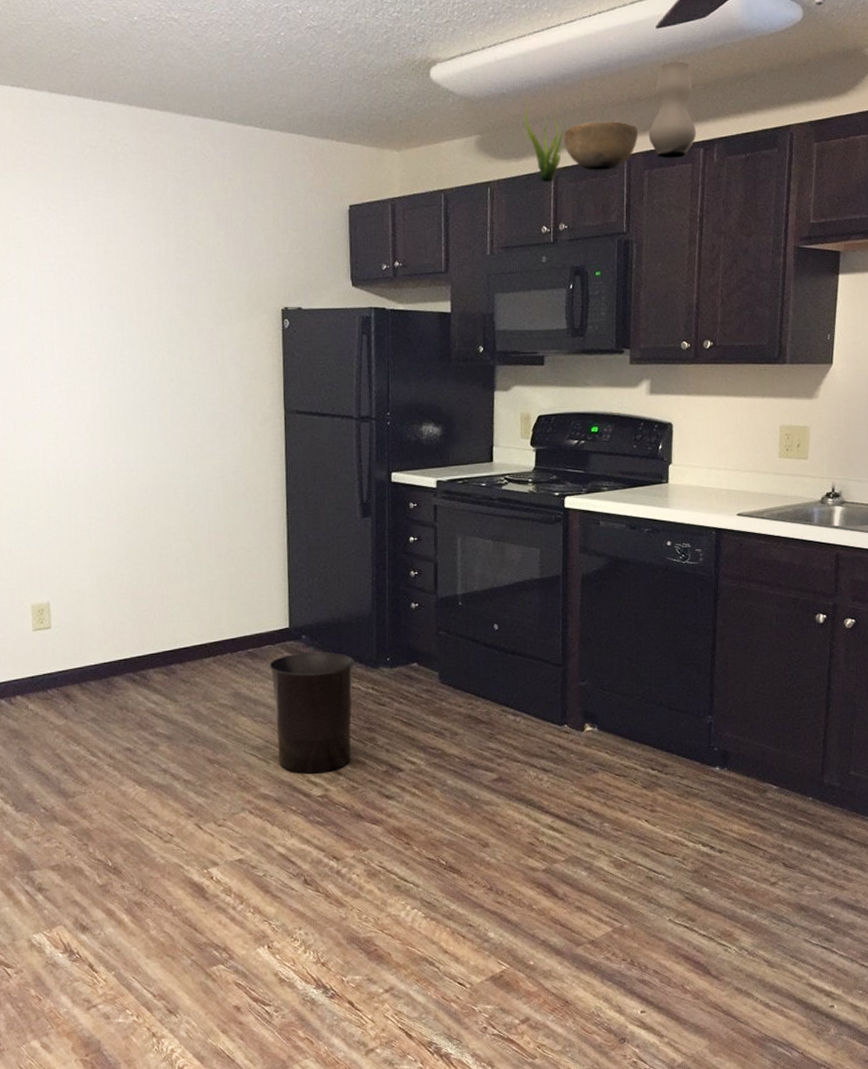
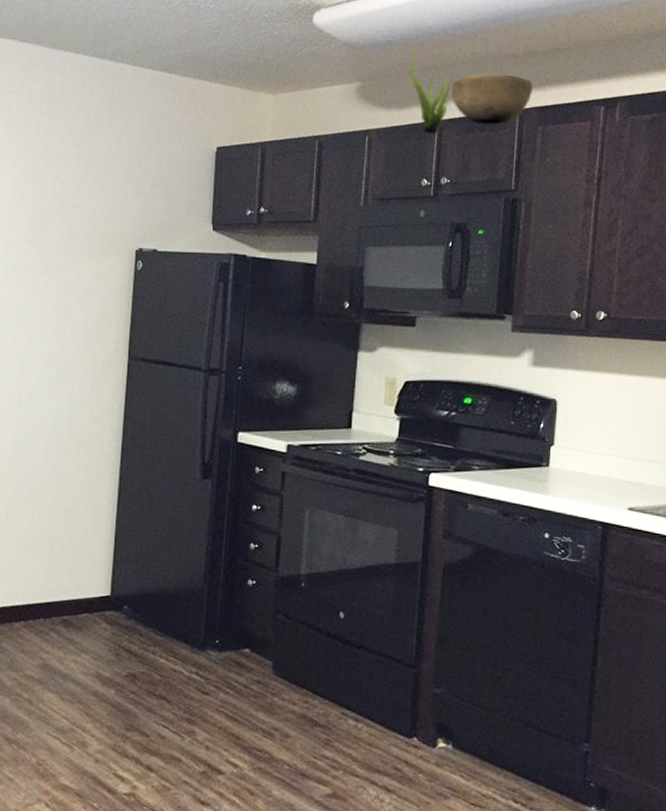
waste bin: present [269,652,355,774] -> none [84,625,179,767]
vase: present [648,61,697,159] -> none [544,16,598,116]

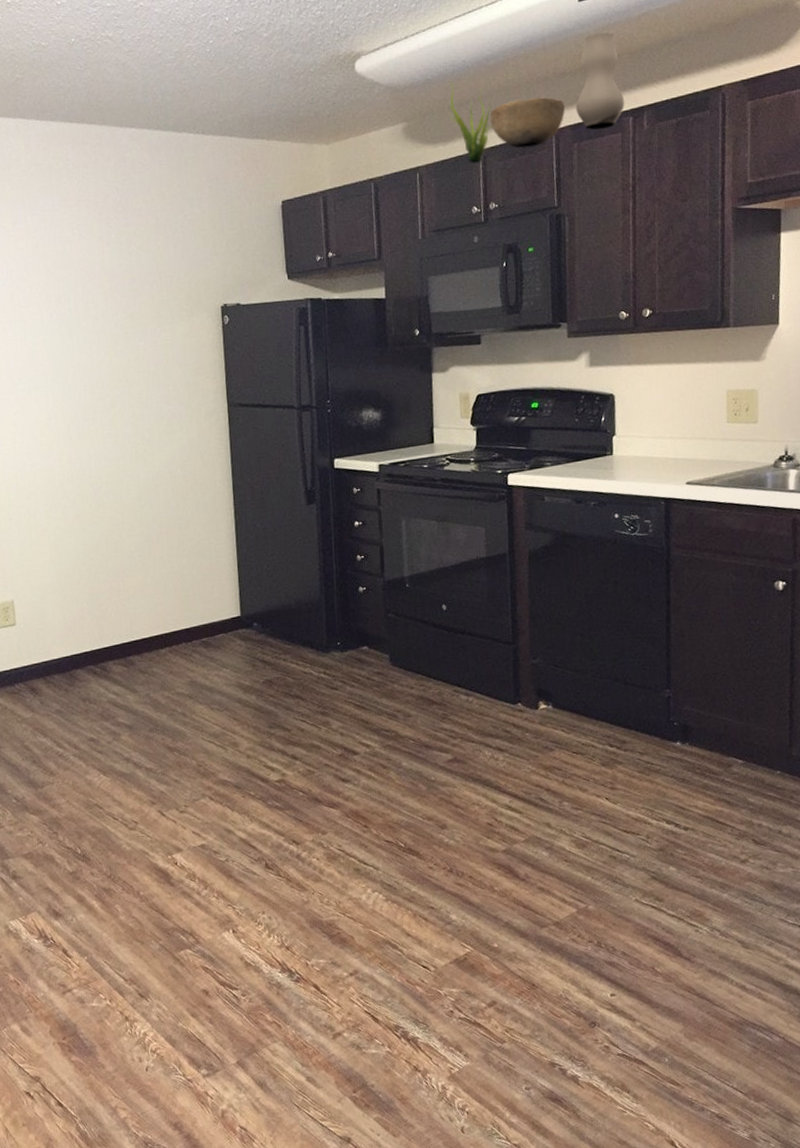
vase: none [544,16,598,116] -> present [575,32,625,130]

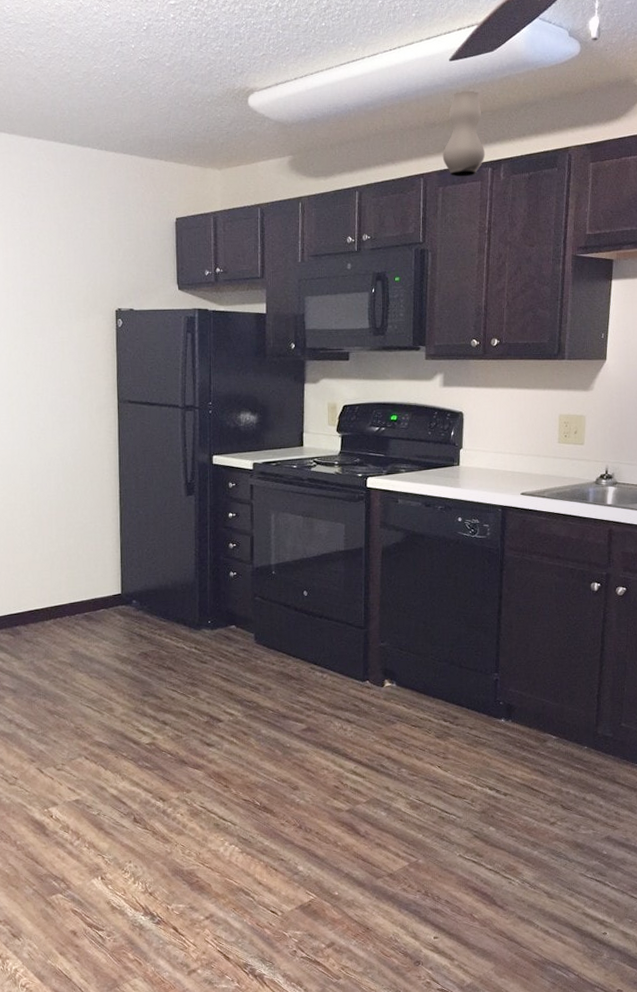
decorative plant: present [449,81,493,164] -> none [331,122,369,198]
decorative bowl: present [489,97,565,149] -> none [367,144,433,188]

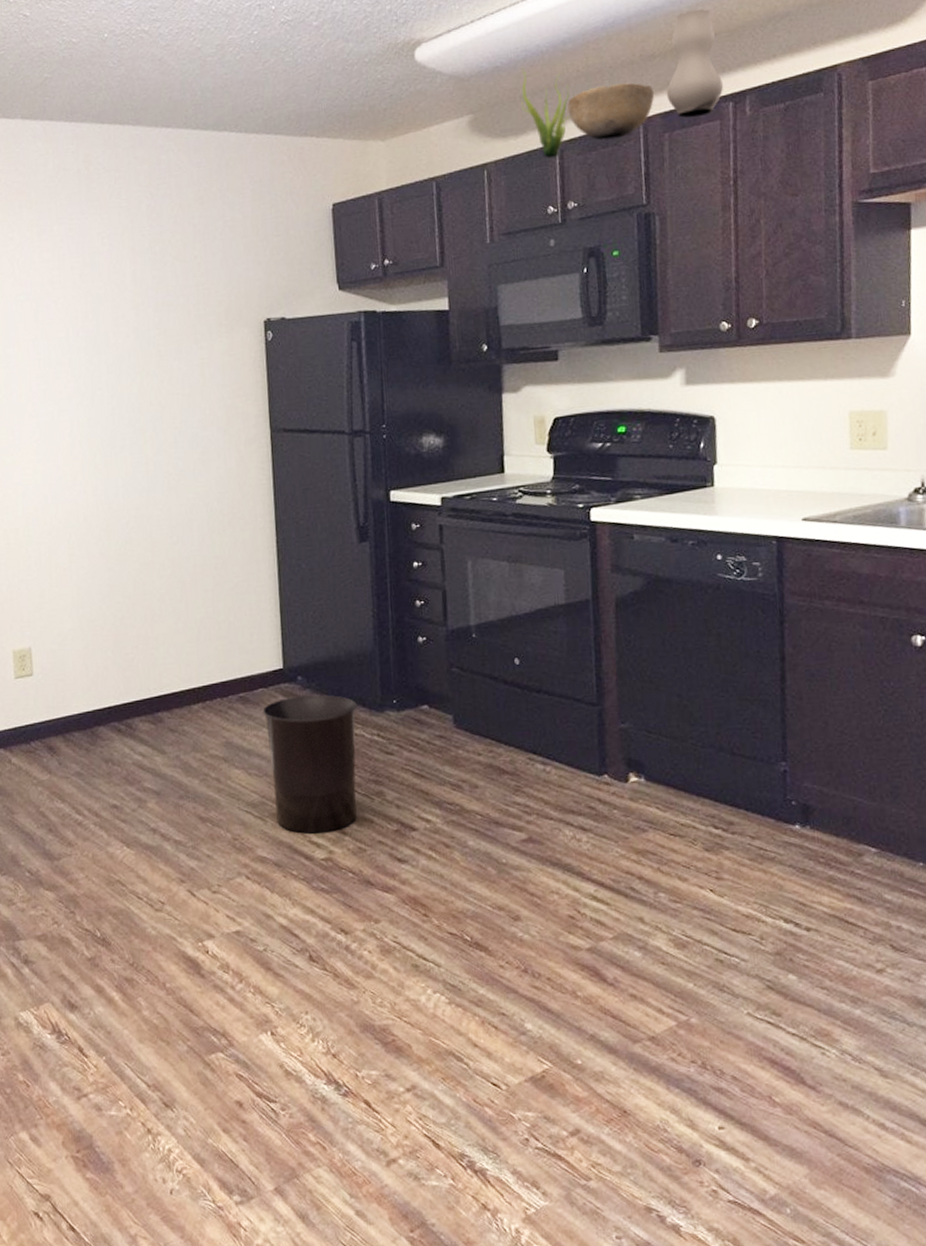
waste bin: none [103,615,180,724] -> present [263,694,357,834]
decorative plant: none [331,122,369,198] -> present [521,68,571,159]
decorative bowl: none [367,144,433,188] -> present [567,82,654,140]

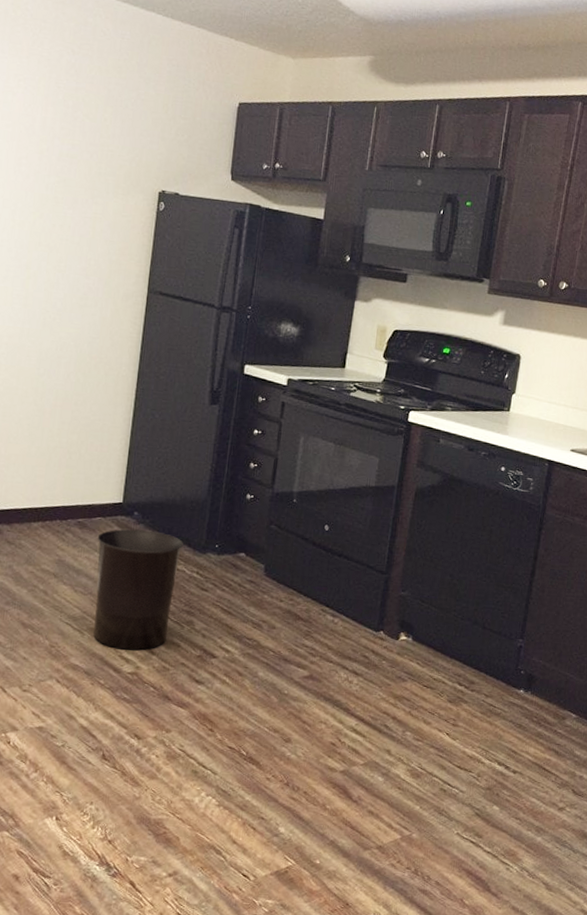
decorative plant: present [521,68,571,159] -> none [415,28,457,112]
decorative bowl: present [567,82,654,140] -> none [452,60,523,109]
vase: present [666,8,724,118] -> none [532,17,580,108]

